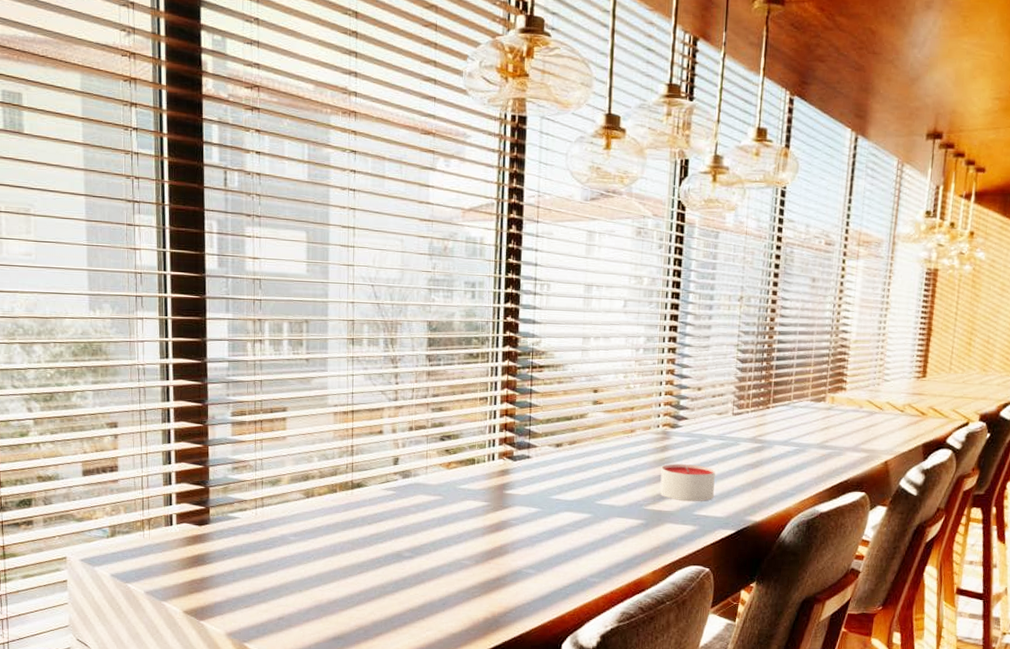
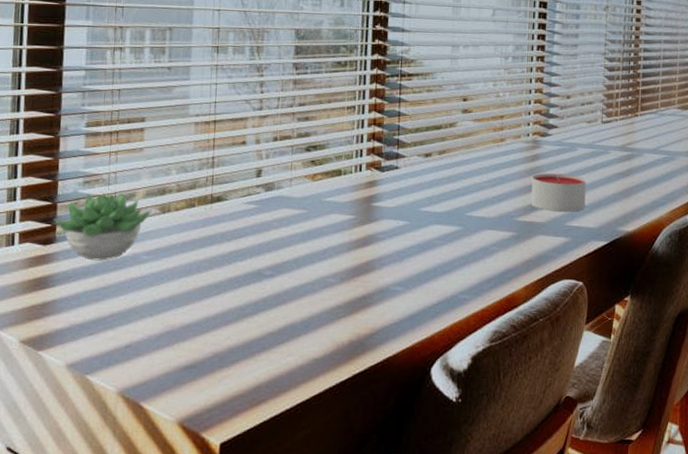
succulent plant: none [206,479,297,541] -> present [53,193,153,261]

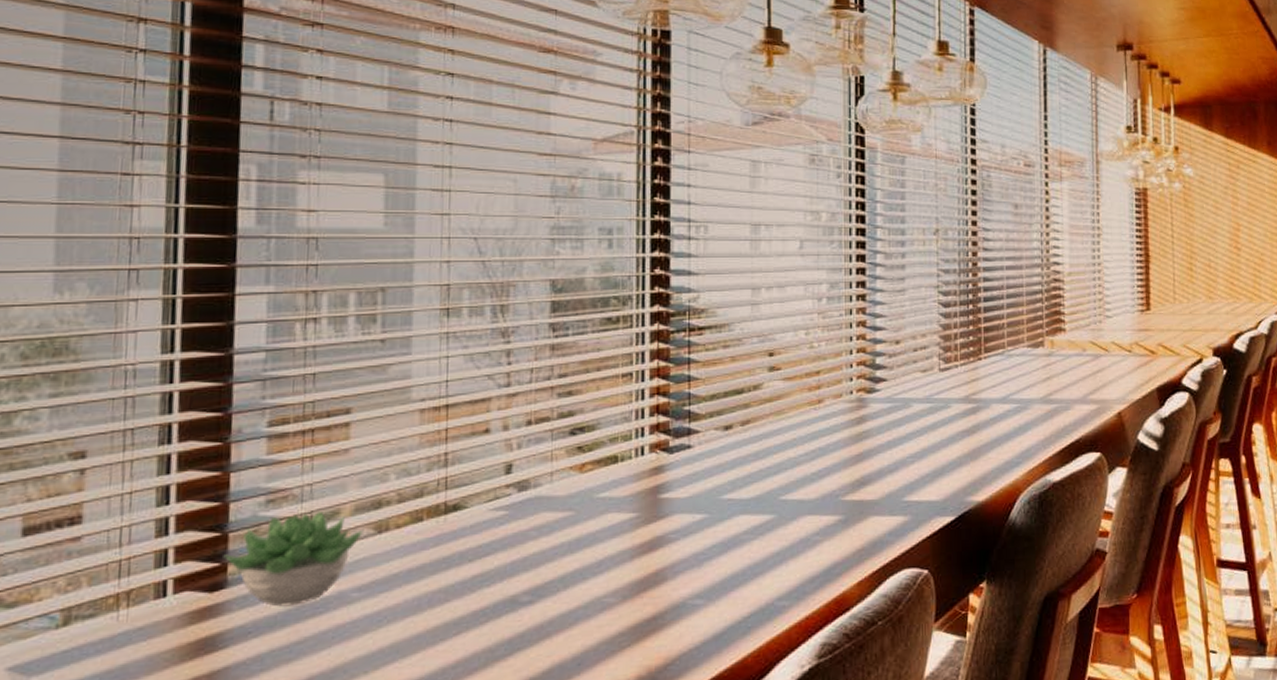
candle: present [531,173,586,213] -> none [859,437,925,485]

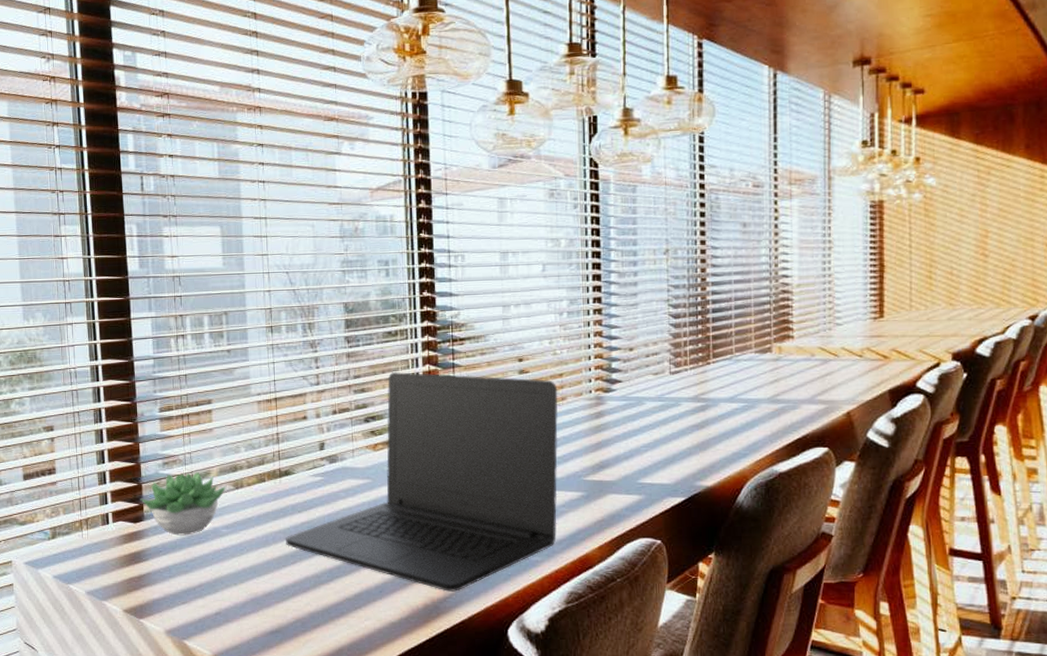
laptop: none [447,369,814,657] -> present [286,372,559,592]

